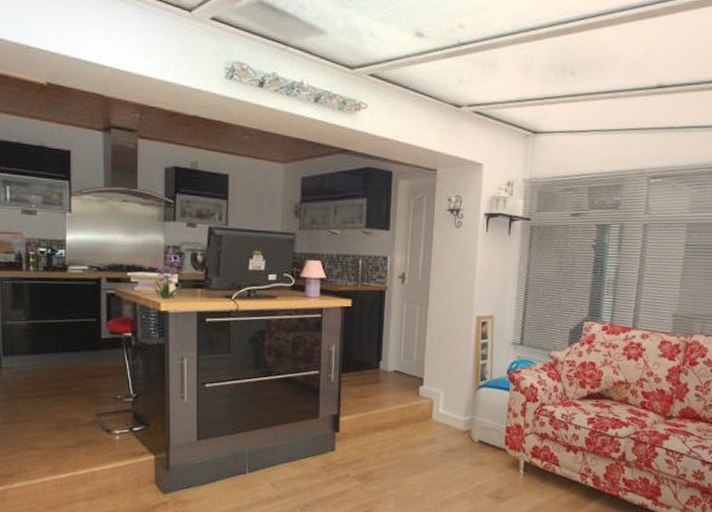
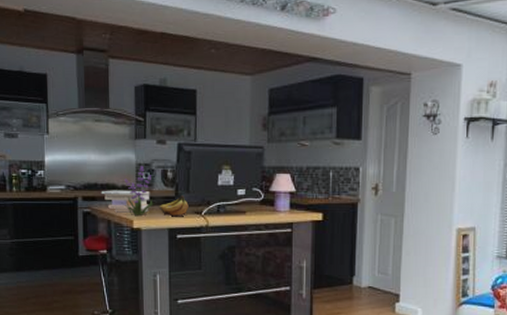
fruit: none [187,279,219,301] -> present [158,195,189,217]

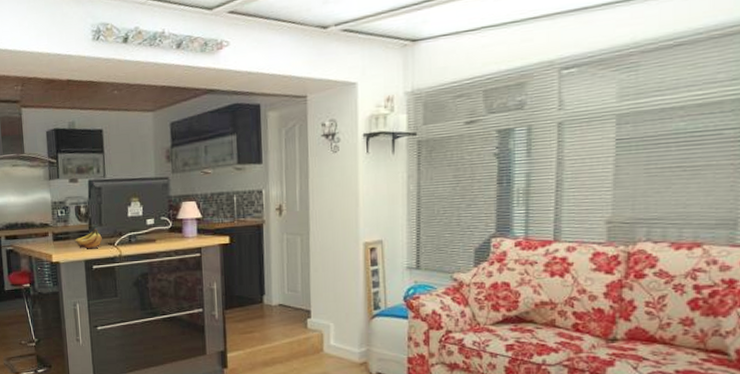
books: present [101,190,150,213] -> none [21,227,67,249]
plant: present [121,166,154,217] -> none [40,204,70,251]

